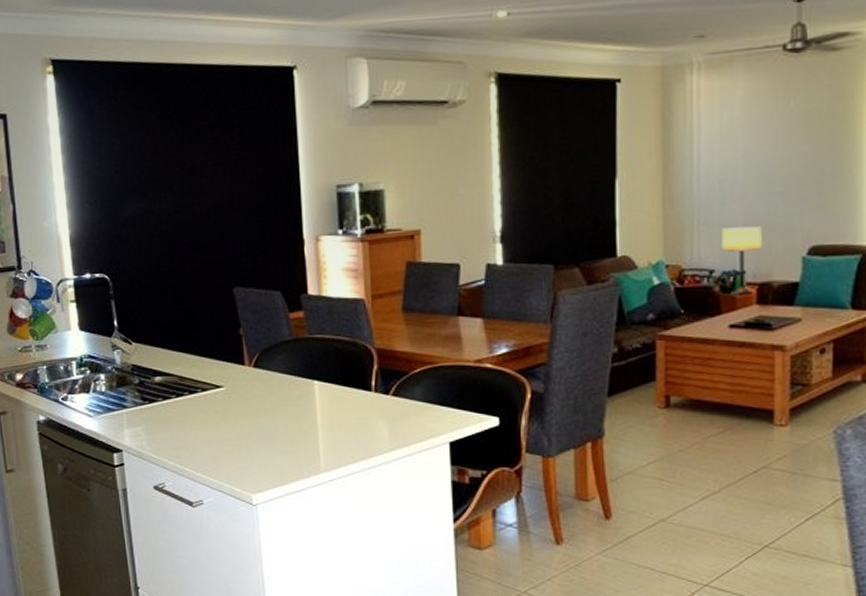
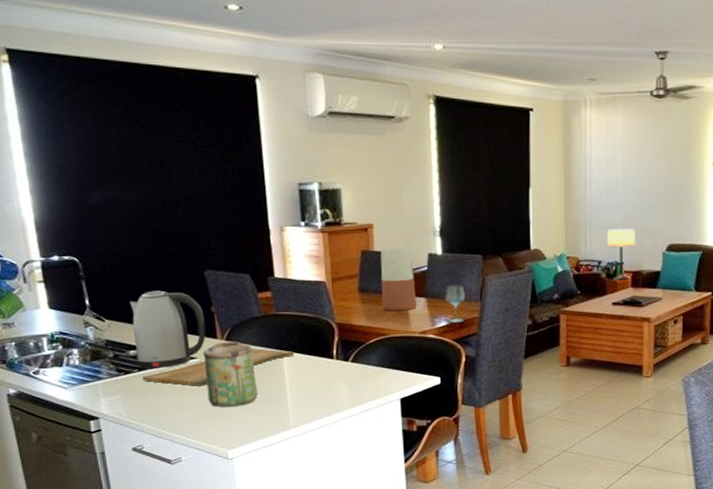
kettle: none [157,310,233,397] -> present [129,290,206,369]
cutting board: none [167,377,328,419] -> present [142,348,294,386]
canister: none [229,368,286,444] -> present [202,341,258,407]
vase: none [428,257,471,335] -> present [380,247,416,312]
wine glass: none [505,301,533,350] -> present [444,284,466,323]

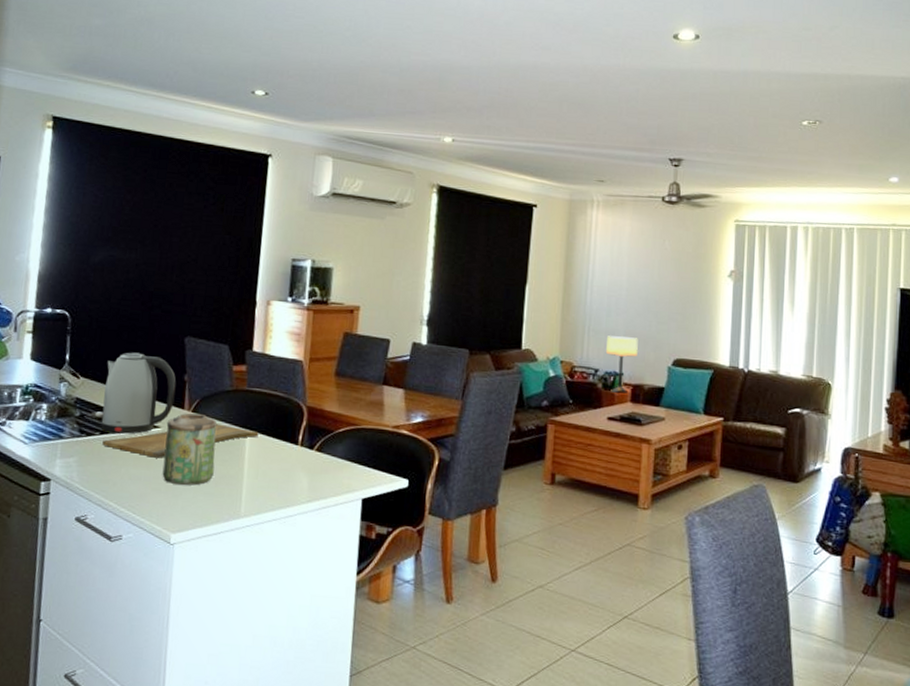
vase: present [380,247,416,312] -> none [357,332,396,402]
wine glass: present [444,284,466,323] -> none [423,378,447,421]

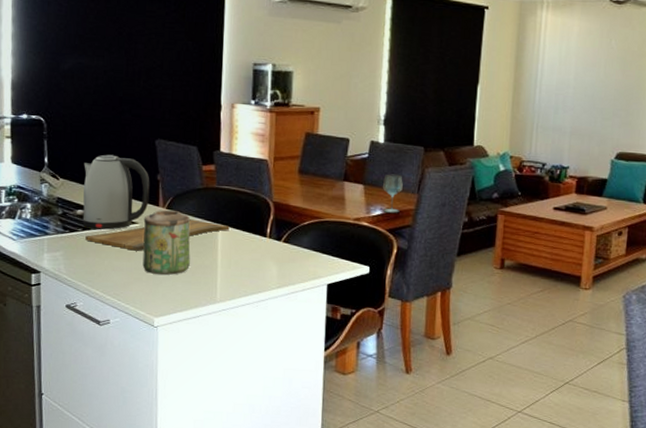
wine glass: none [423,378,447,421] -> present [382,174,404,213]
table lamp: present [605,335,638,395] -> none [552,131,584,186]

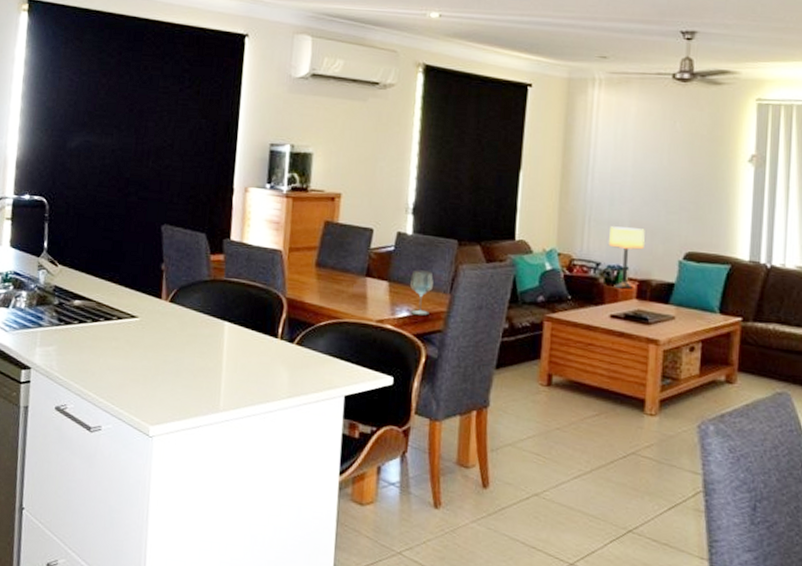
kettle: present [82,154,150,230] -> none [79,240,154,324]
cutting board: present [85,219,230,251] -> none [81,315,237,349]
canister: present [142,209,191,275] -> none [140,303,194,378]
table lamp: none [552,131,584,186] -> present [608,226,645,291]

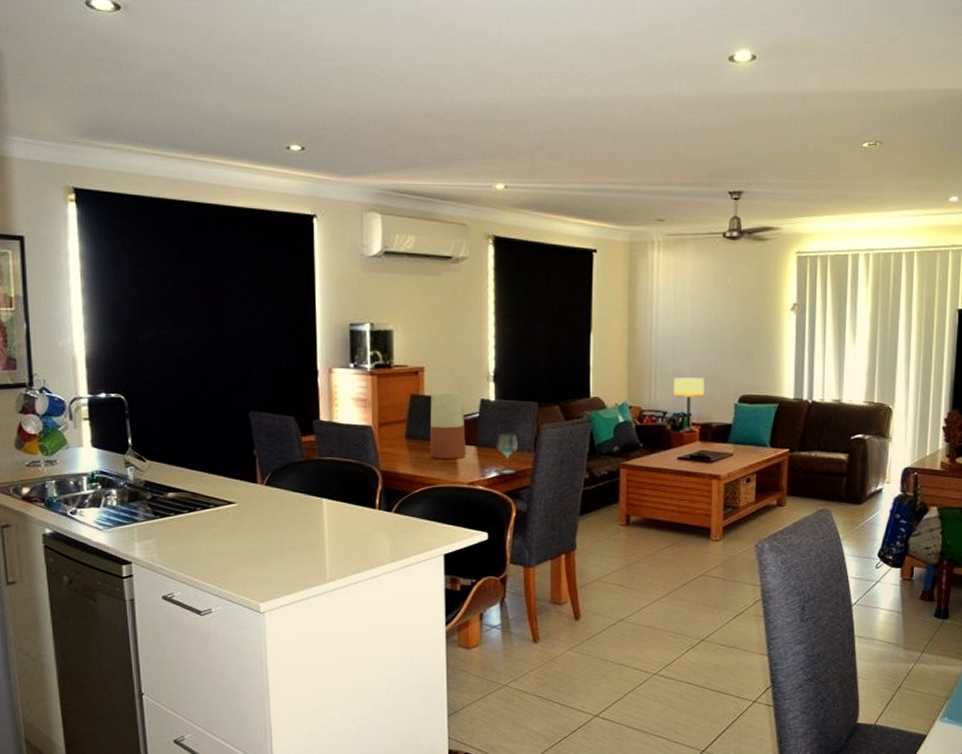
vase: none [338,220,379,294] -> present [429,392,466,460]

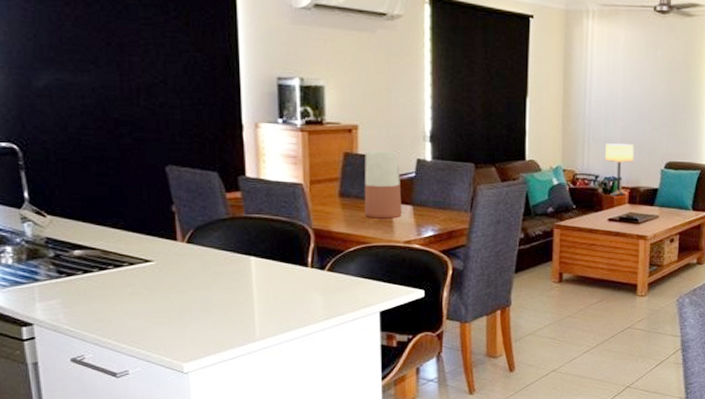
wine glass: present [496,433,519,474] -> none [432,193,456,233]

